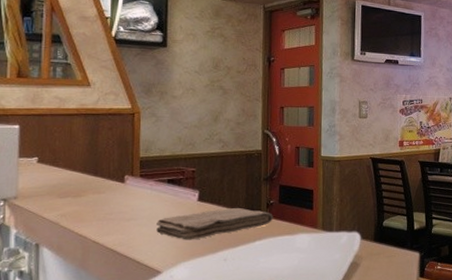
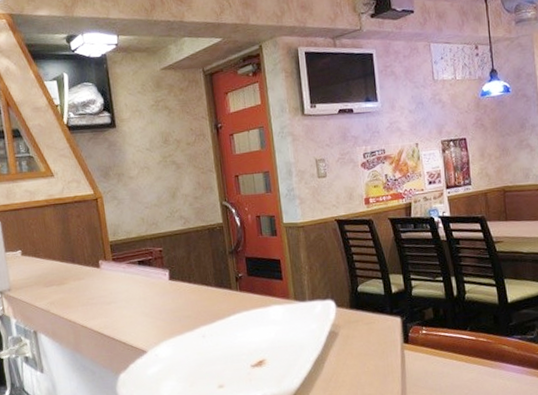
washcloth: present [156,207,273,240] -> none [135,283,244,320]

